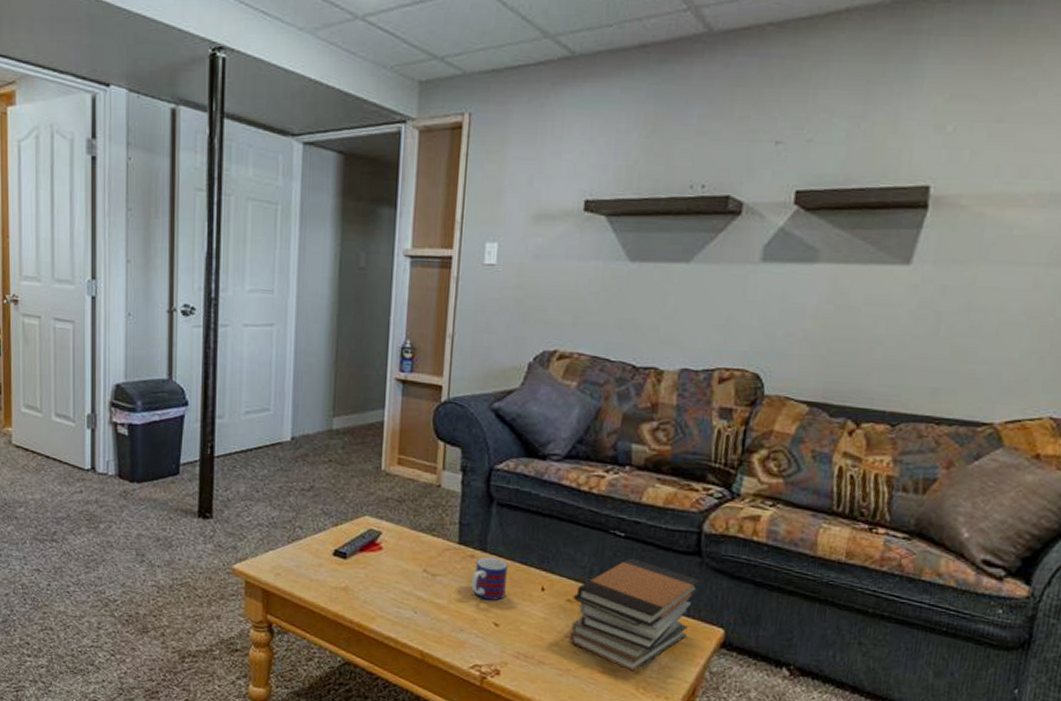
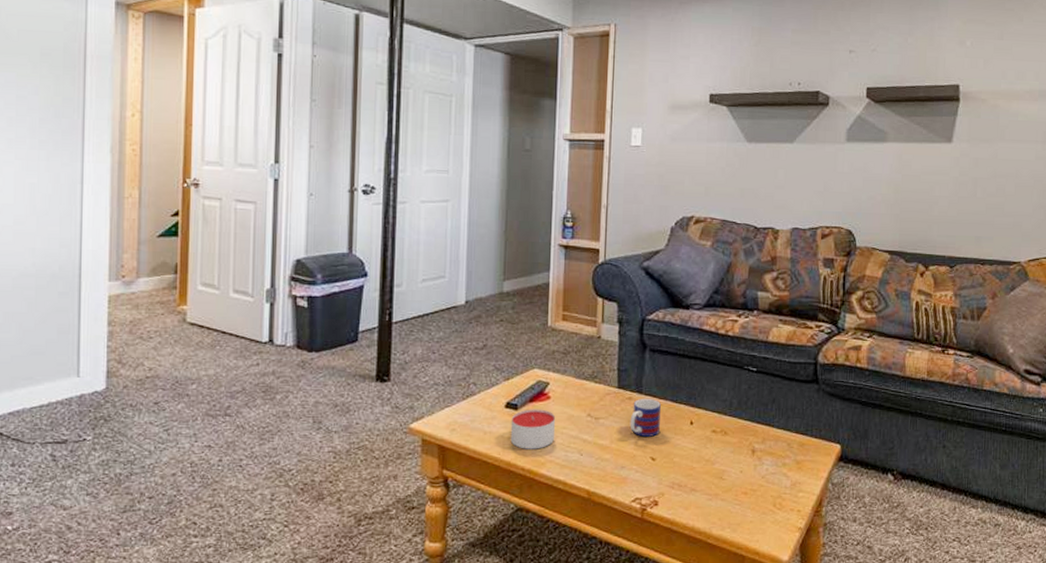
candle: none [338,558,388,603] -> present [510,409,556,449]
book stack: present [570,558,700,673] -> none [716,390,819,491]

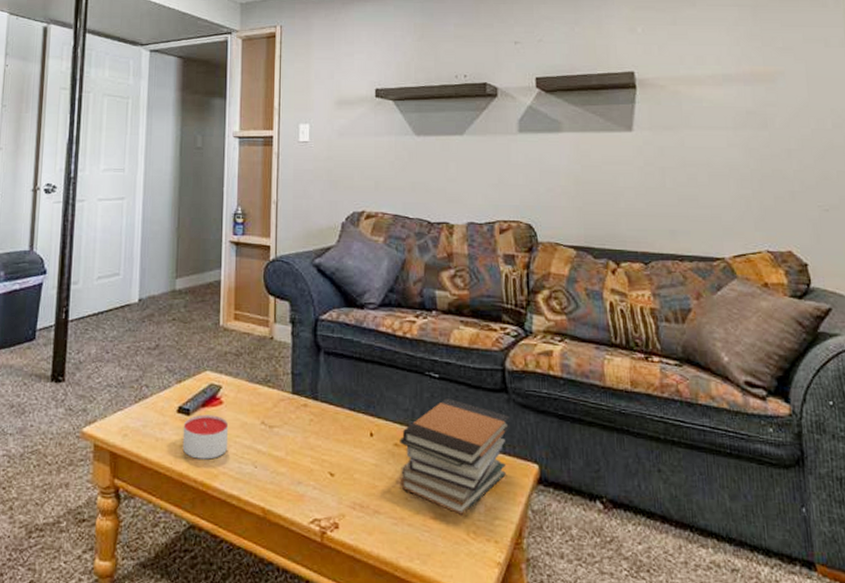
mug: present [630,398,661,437] -> none [305,405,338,449]
book stack: none [716,390,819,491] -> present [399,398,510,517]

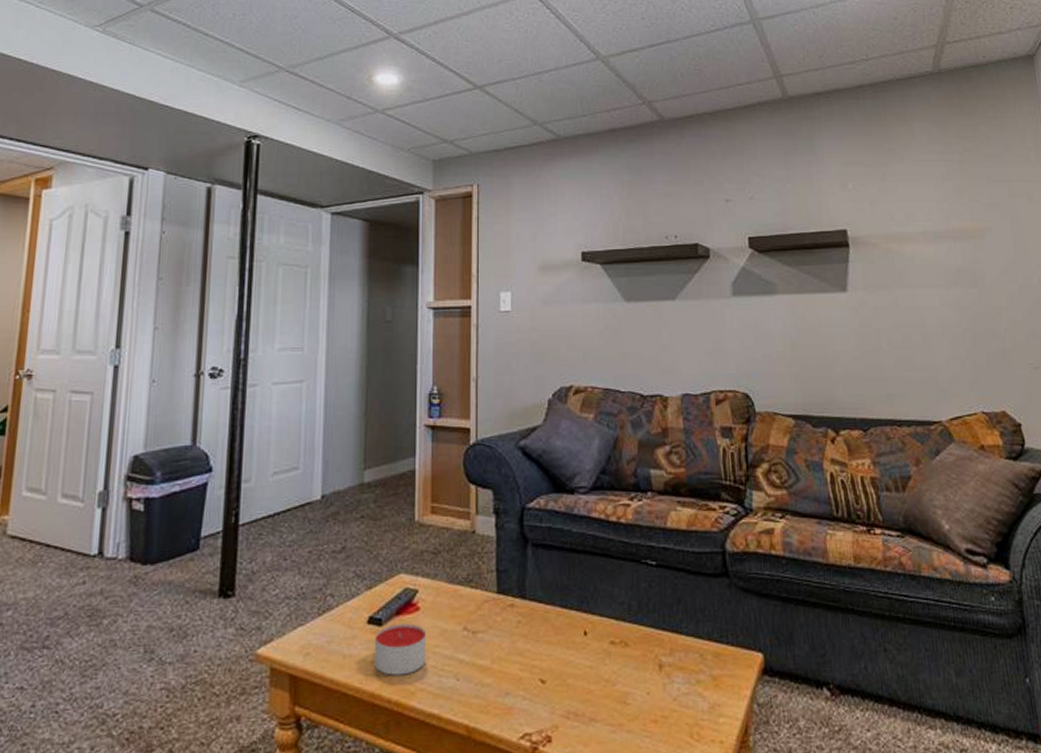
book stack: present [399,398,510,517] -> none [615,587,732,717]

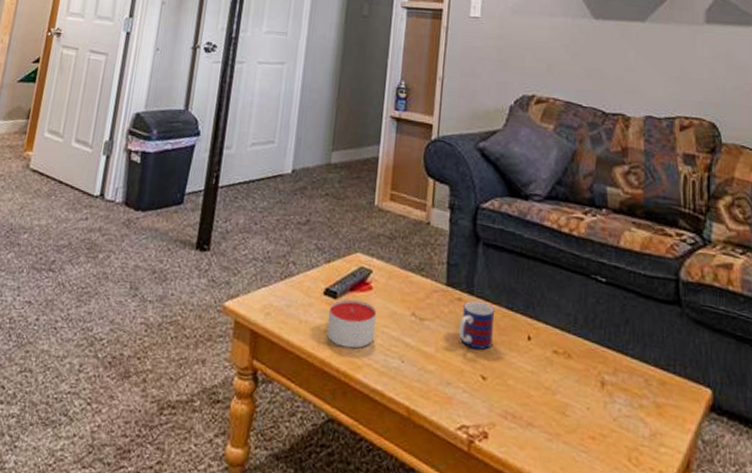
mug: none [513,604,549,653] -> present [458,300,494,350]

